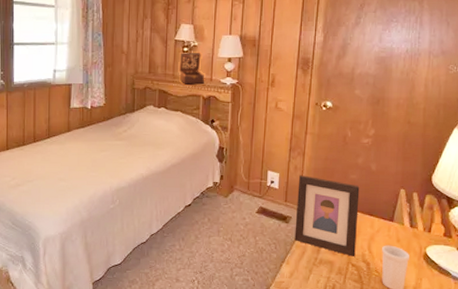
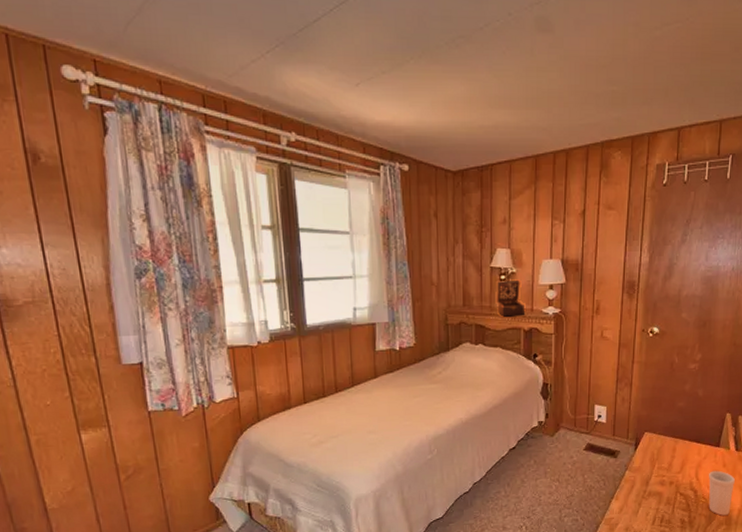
picture frame: present [294,175,360,257] -> none [623,406,687,486]

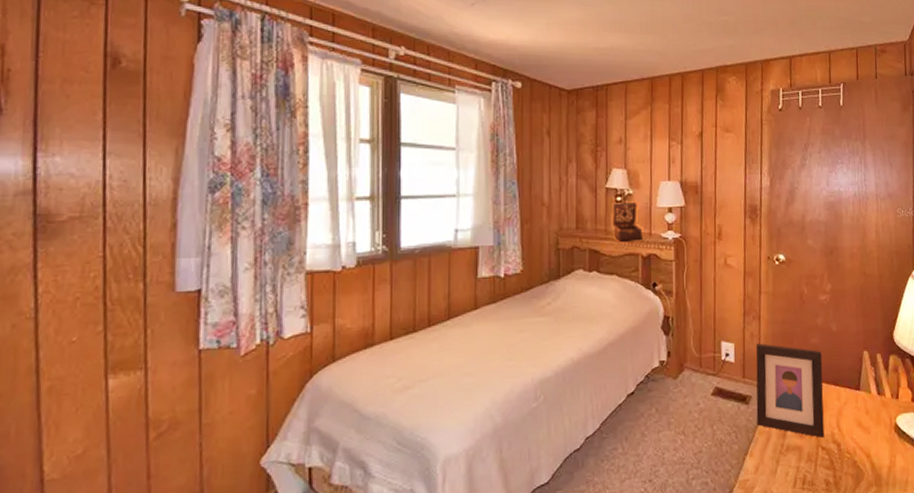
picture frame: none [623,406,687,486] -> present [756,343,825,438]
cup: present [709,470,736,516] -> none [851,418,881,475]

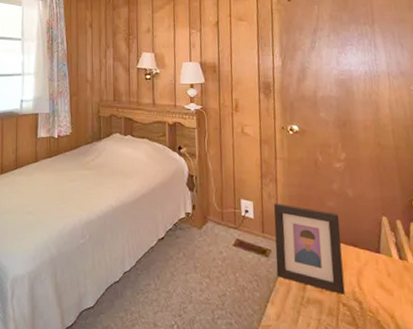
jewelry box: present [612,201,642,241] -> none [143,79,168,111]

